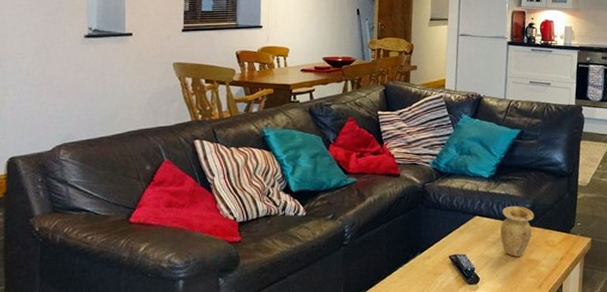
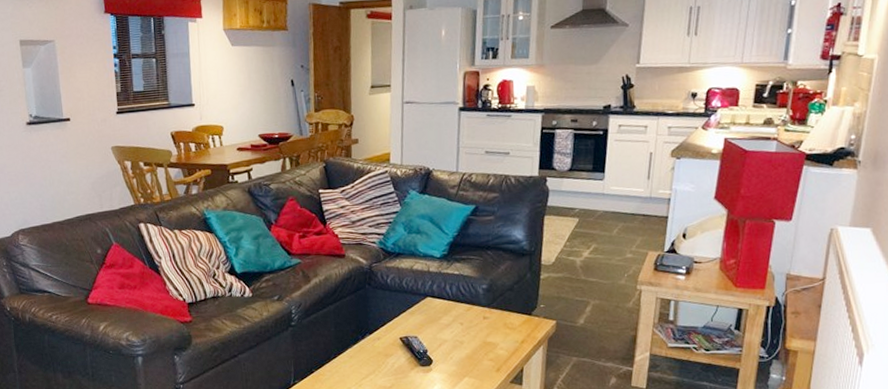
vase: present [500,205,535,258] -> none [454,286,492,340]

